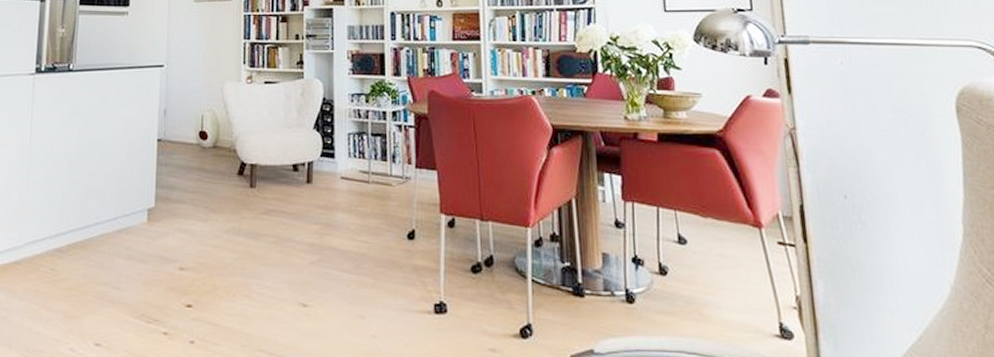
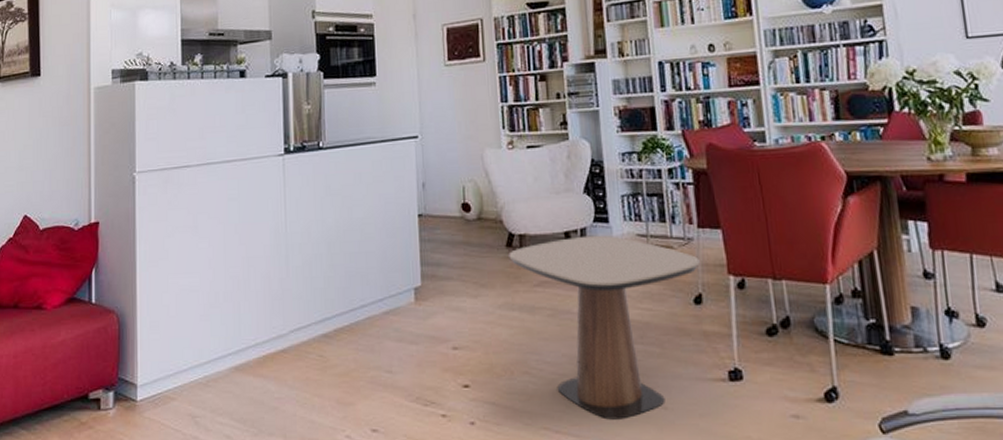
side table: none [239,169,415,345] -> present [509,235,700,420]

